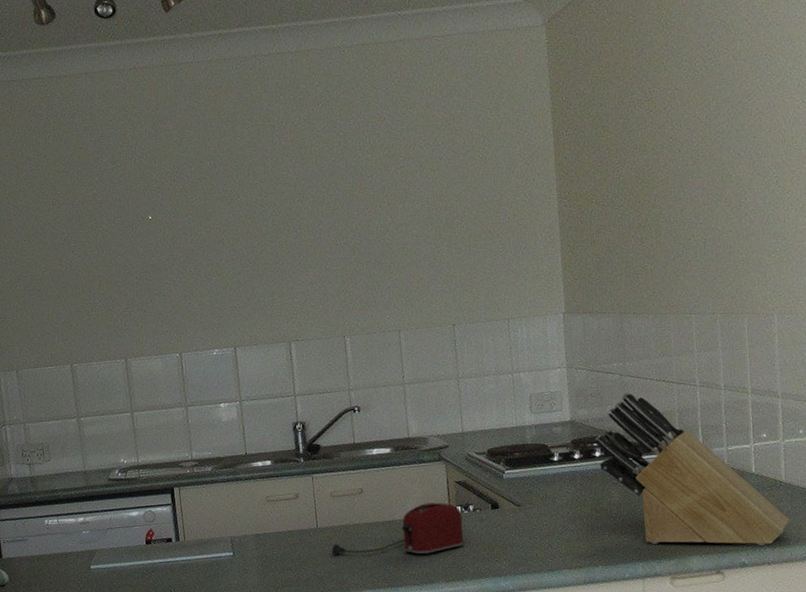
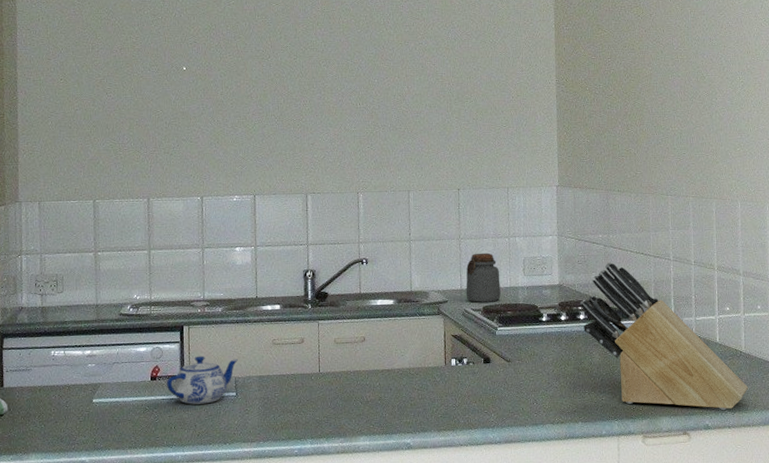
teapot: none [161,517,232,567] -> present [166,356,238,405]
toaster: present [328,502,464,556] -> none [329,354,457,403]
jar: none [467,391,507,446] -> present [466,252,501,303]

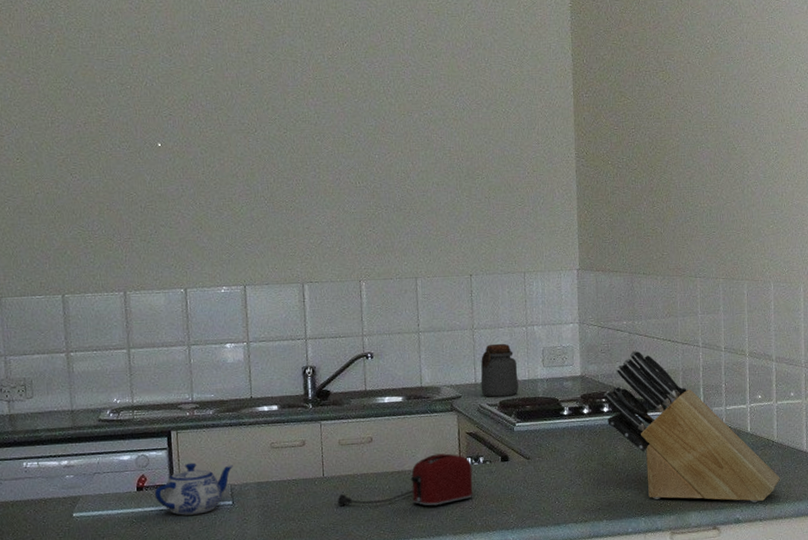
toaster: none [329,354,457,403] -> present [334,453,473,507]

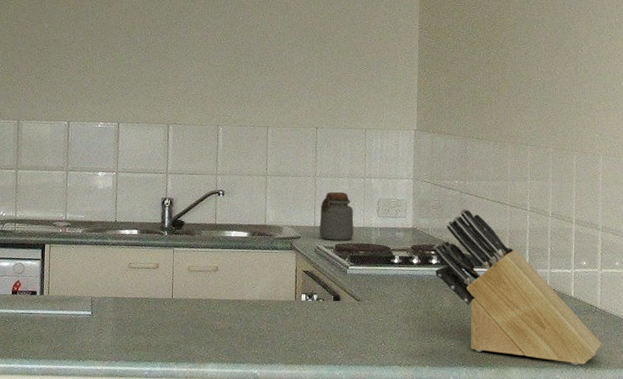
teapot: present [154,462,233,516] -> none [26,274,95,321]
toaster: present [334,453,473,507] -> none [180,287,306,336]

